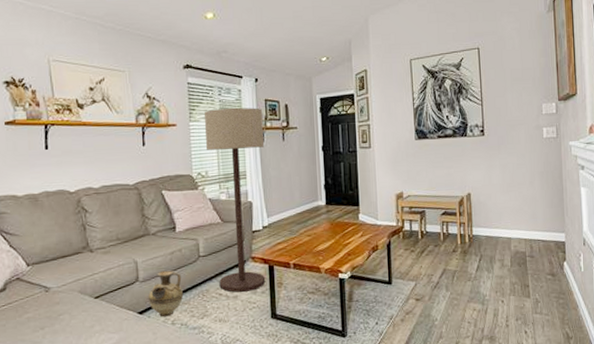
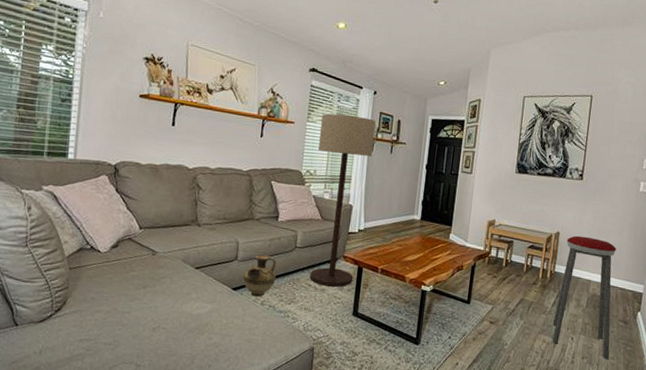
music stool: none [479,193,544,317] -> present [552,235,617,360]

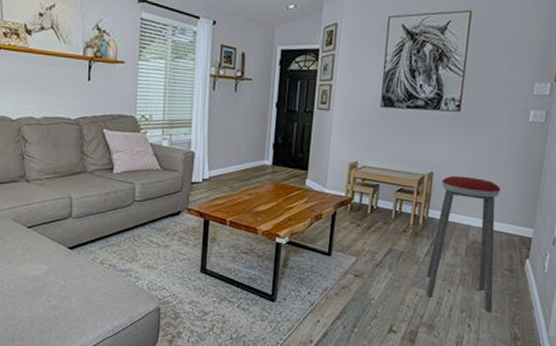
ceramic jug: present [243,254,277,297] -> none [79,209,115,256]
floor lamp: present [310,113,376,287] -> none [151,50,216,242]

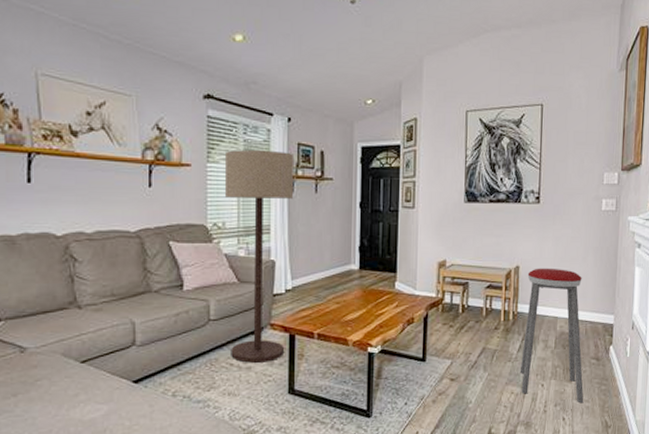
floor lamp: none [151,50,216,242] -> present [226,150,293,363]

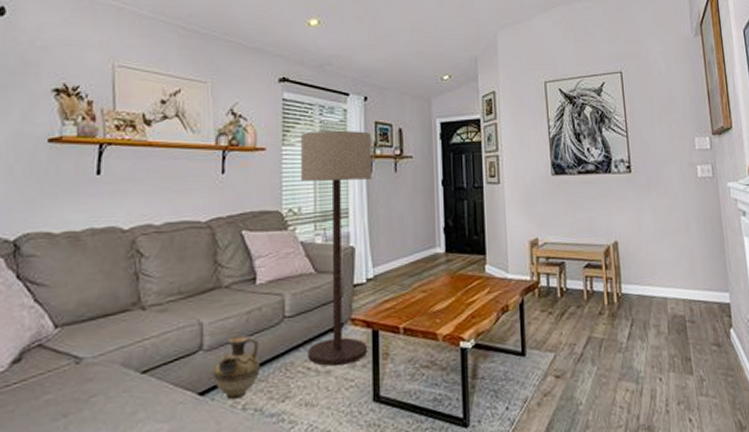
ceramic jug: none [145,334,188,388] -> present [212,335,261,400]
music stool: present [520,268,584,403] -> none [628,242,711,400]

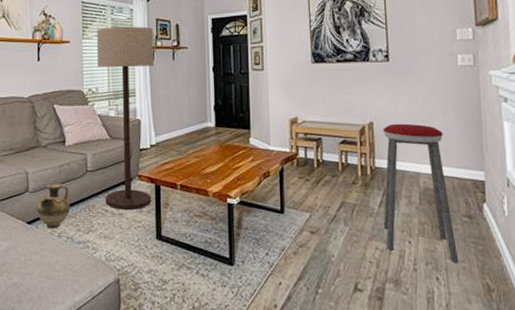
music stool: none [628,242,711,400] -> present [382,123,459,263]

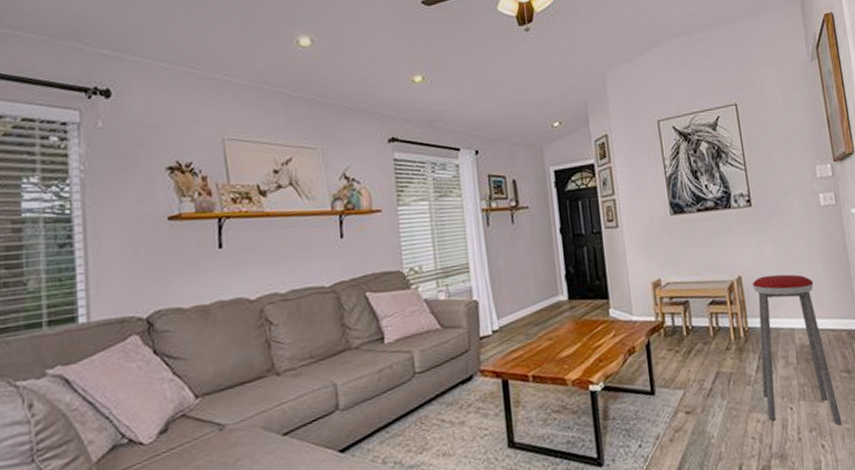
ceramic jug: present [36,182,71,229] -> none [351,393,397,455]
floor lamp: present [97,27,153,210] -> none [415,185,499,417]

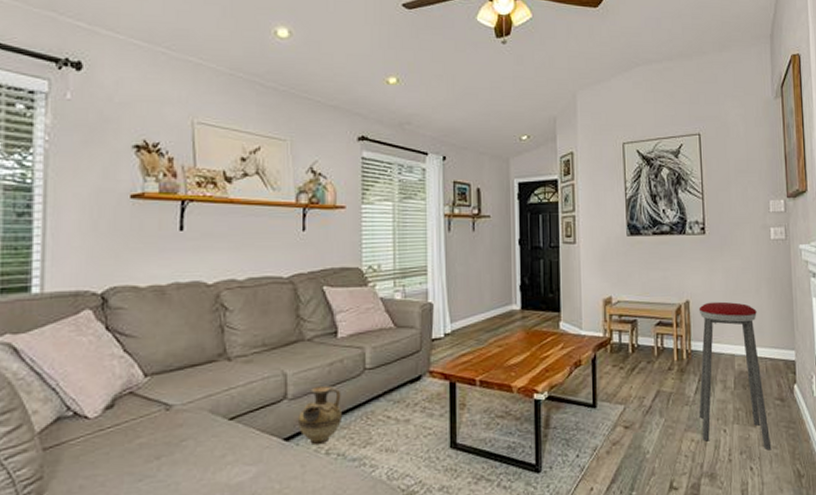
ceramic jug: none [351,393,397,455] -> present [297,385,343,446]

